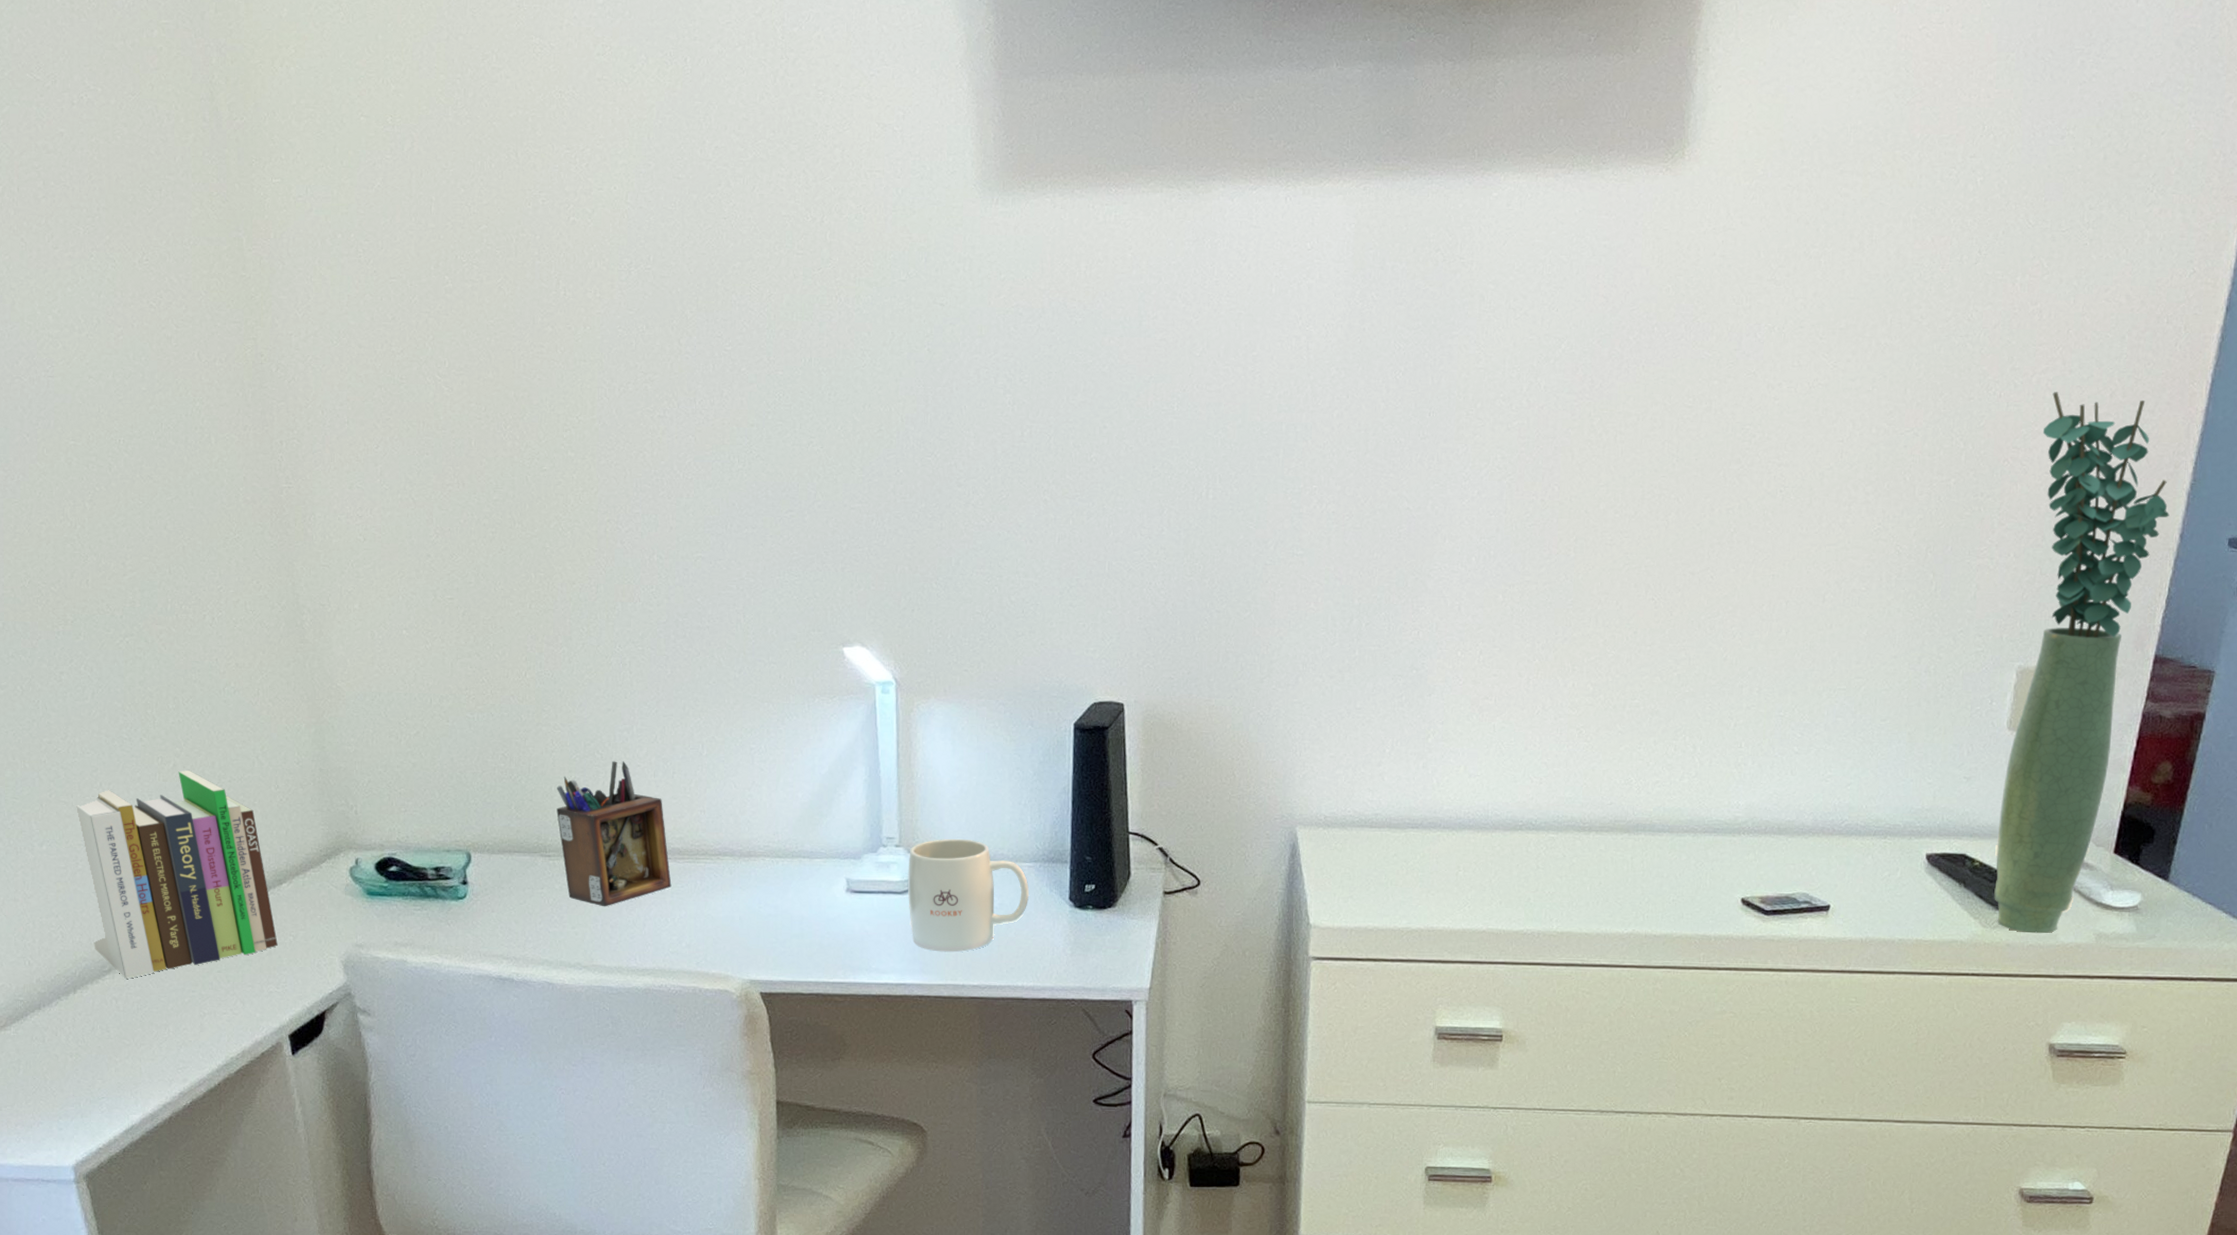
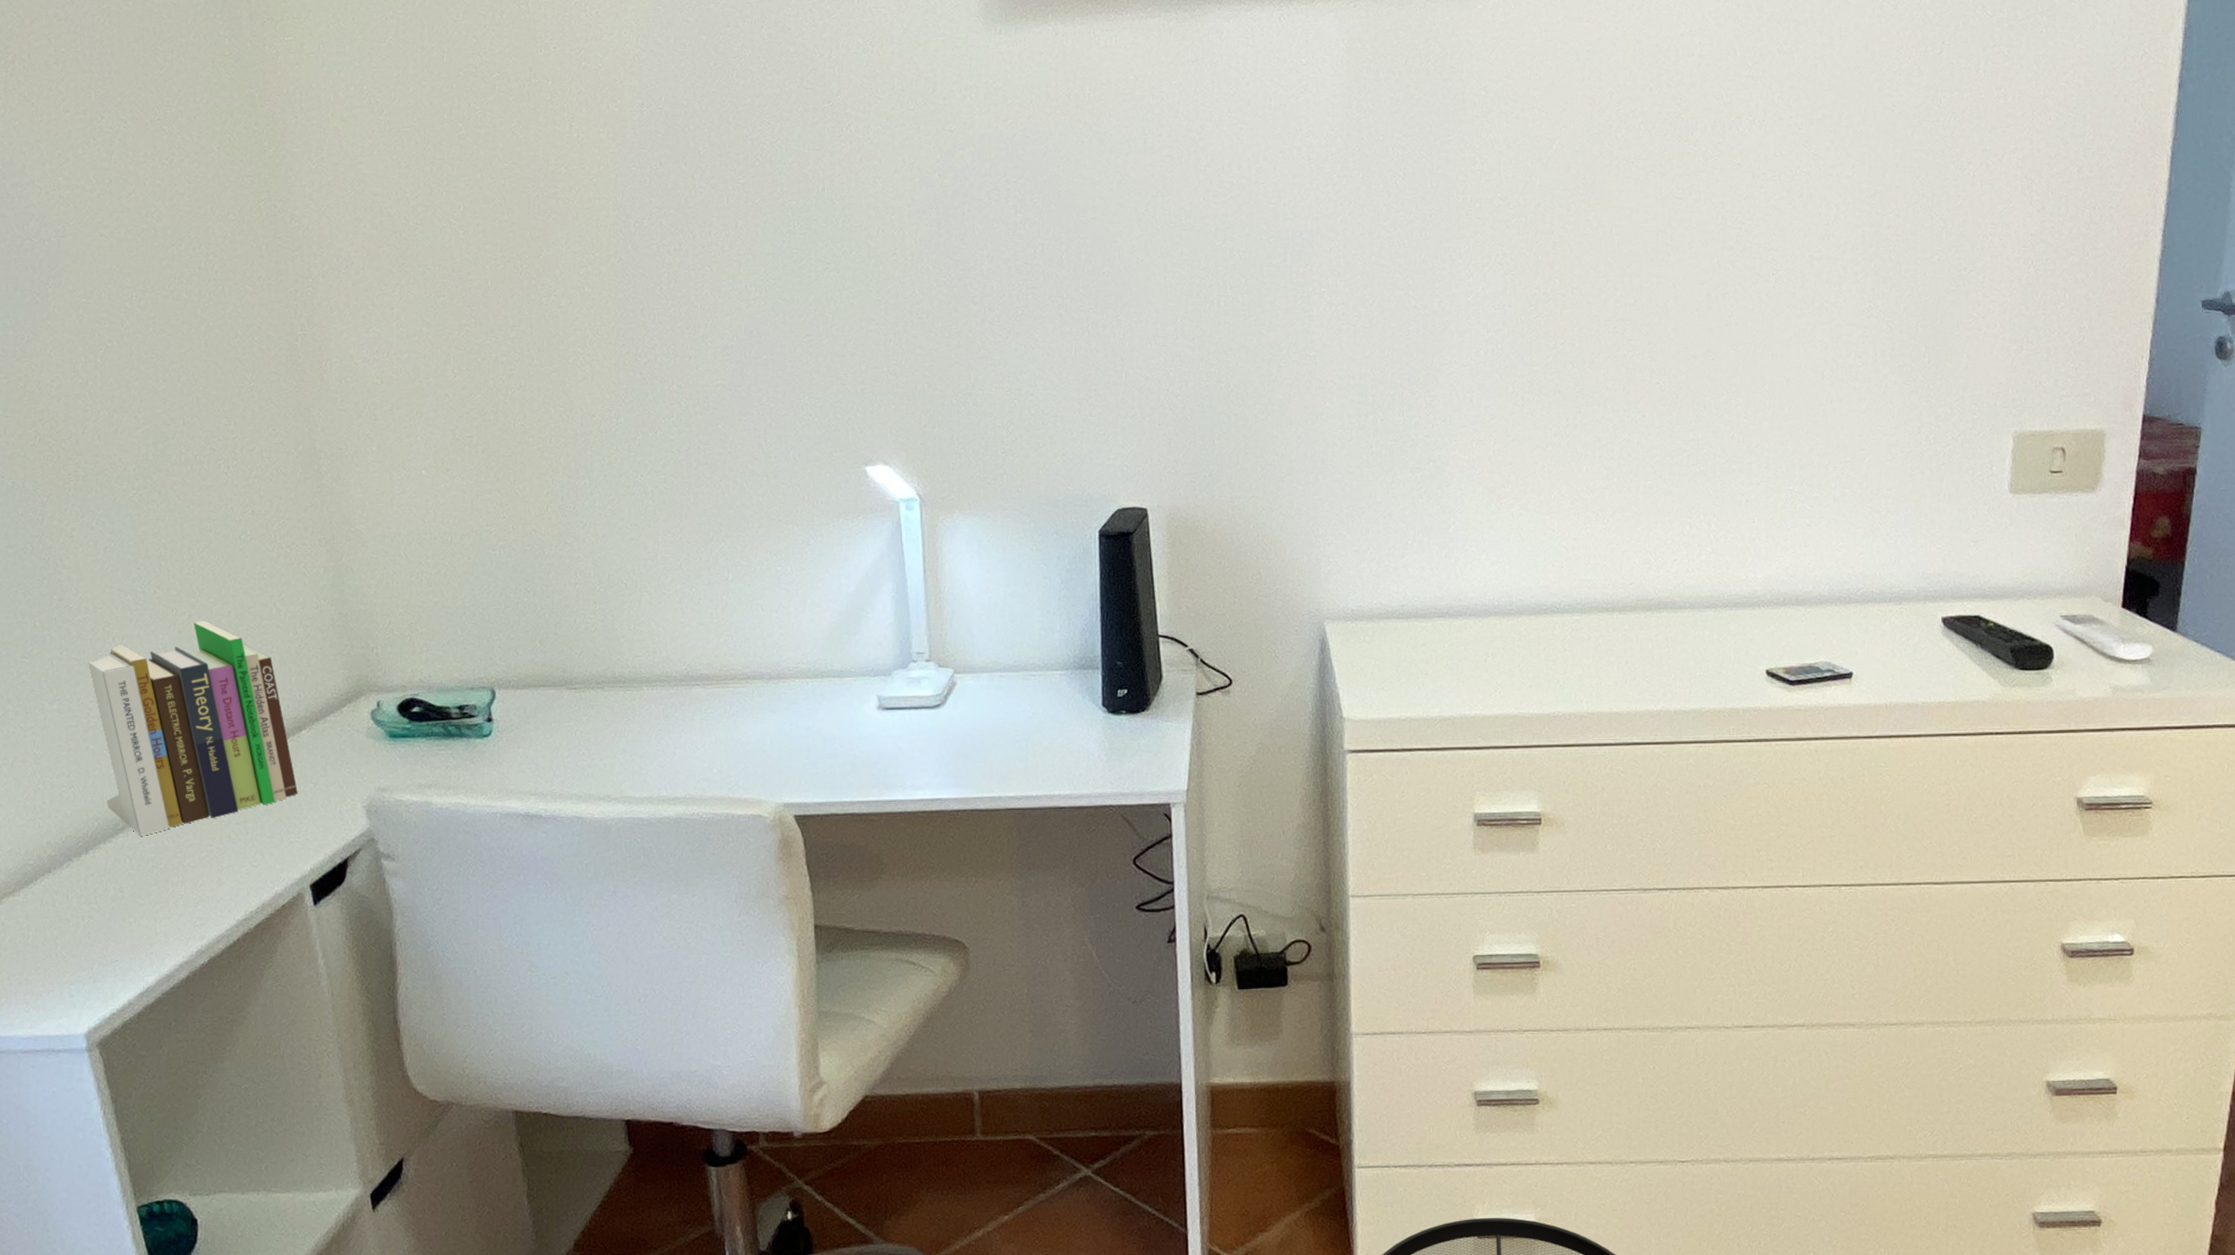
desk organizer: present [556,761,672,907] -> none [581,590,701,737]
mug: present [907,838,1029,953] -> none [939,650,1062,765]
vase: present [1994,392,2170,934] -> none [2008,170,2144,690]

